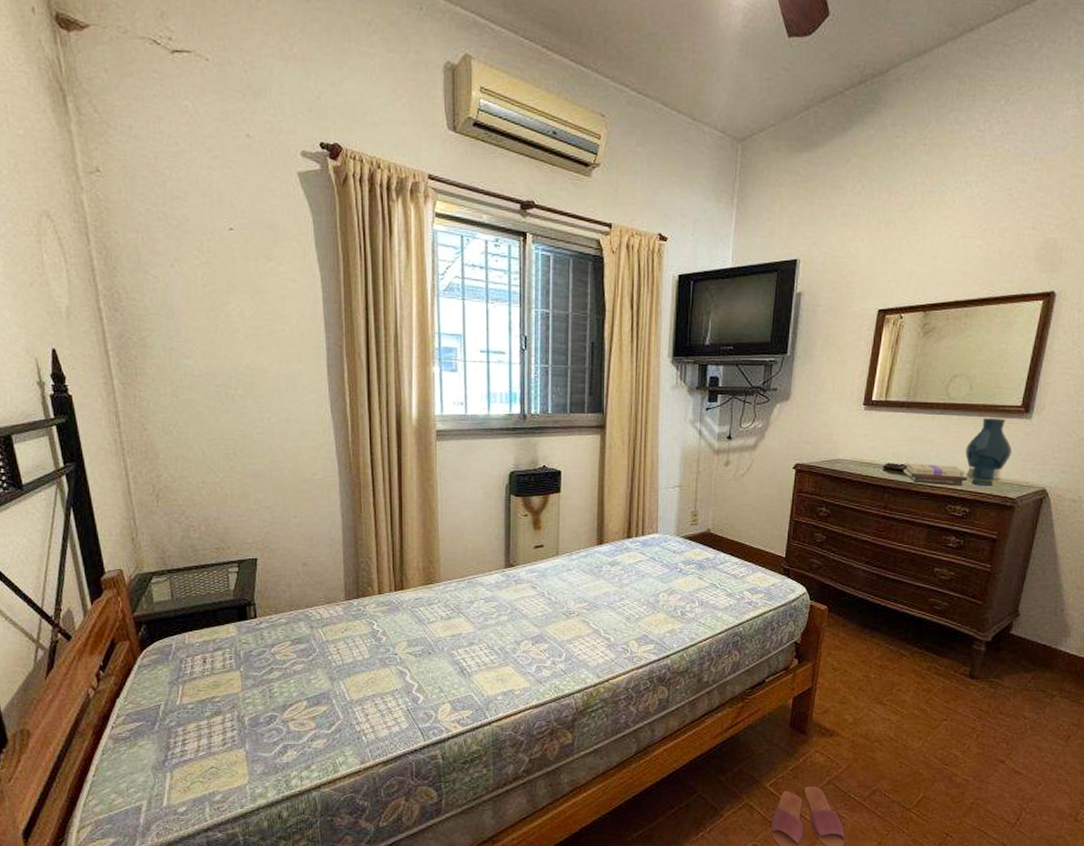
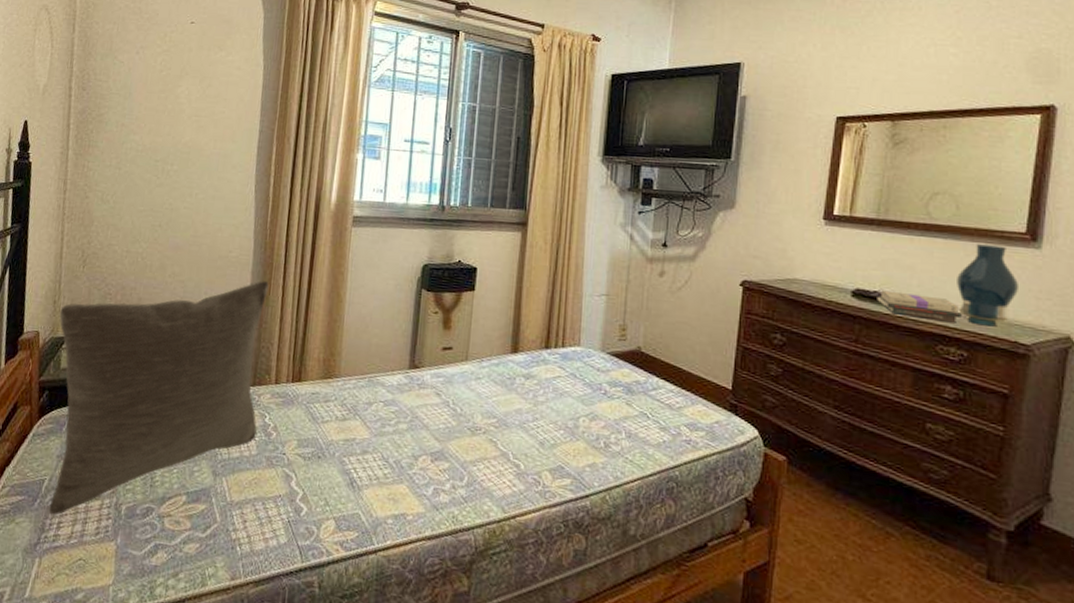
pillow: none [141,500,367,734] -> present [48,281,269,516]

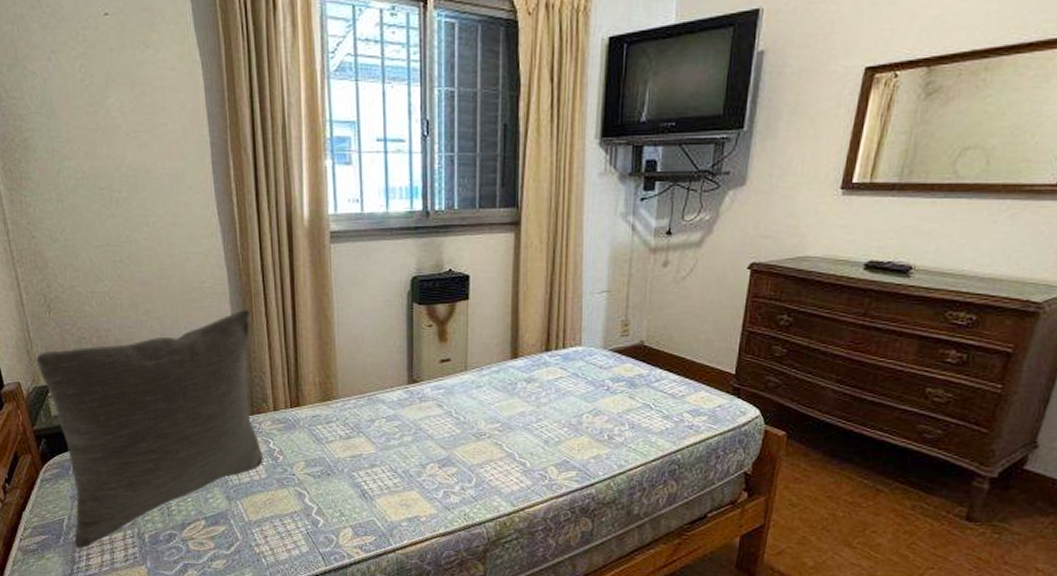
books: present [877,290,962,323] -> none [890,260,976,287]
vase: present [957,244,1020,327] -> none [974,201,1041,287]

